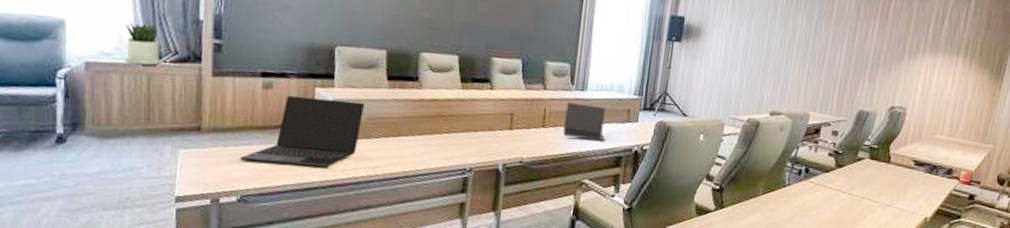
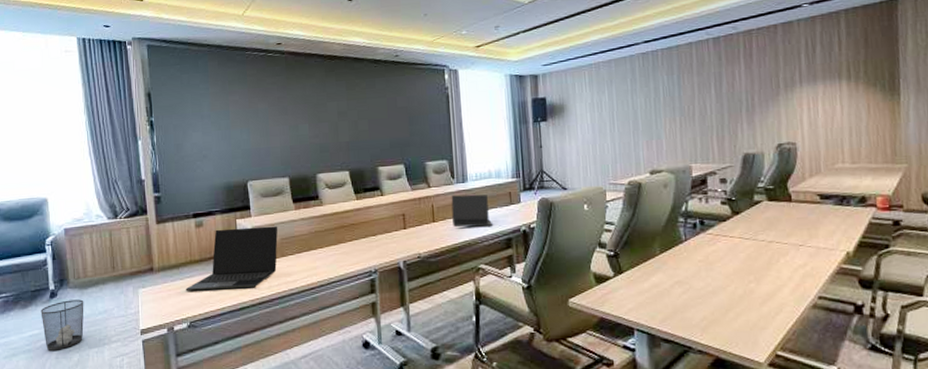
waste bin: none [40,149,103,207] -> present [40,299,84,351]
planter: present [123,22,163,66] -> none [89,189,119,225]

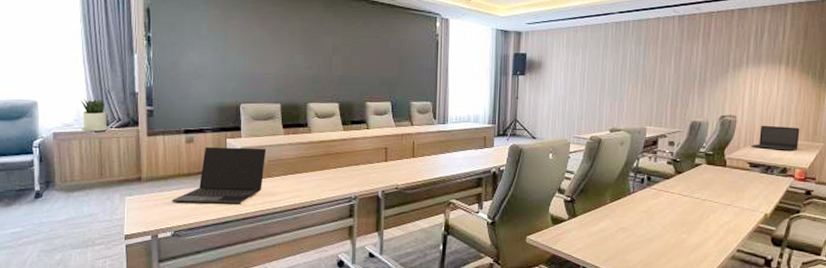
waste bin: present [40,299,84,351] -> none [24,201,69,249]
planter: none [89,189,119,225] -> present [80,98,110,133]
laptop: present [451,194,492,228] -> none [430,135,466,165]
laptop: none [818,148,876,178] -> present [751,125,800,152]

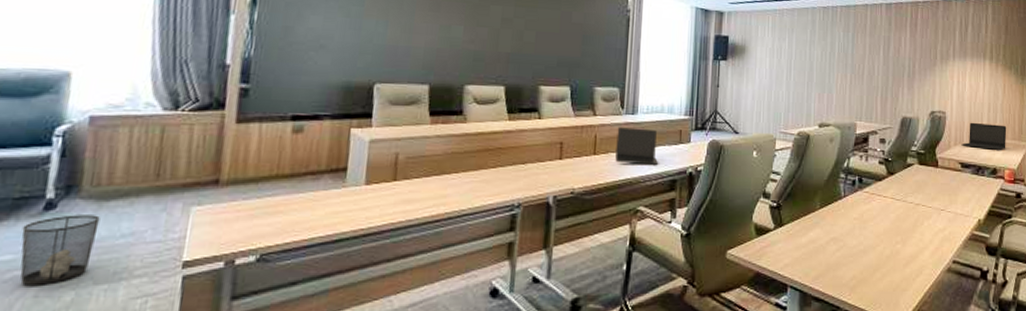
waste bin: none [24,201,69,249] -> present [20,215,100,285]
planter: present [80,98,110,133] -> none [134,71,181,117]
laptop: present [172,146,267,204] -> none [261,138,405,216]
laptop: none [430,135,466,165] -> present [615,127,658,165]

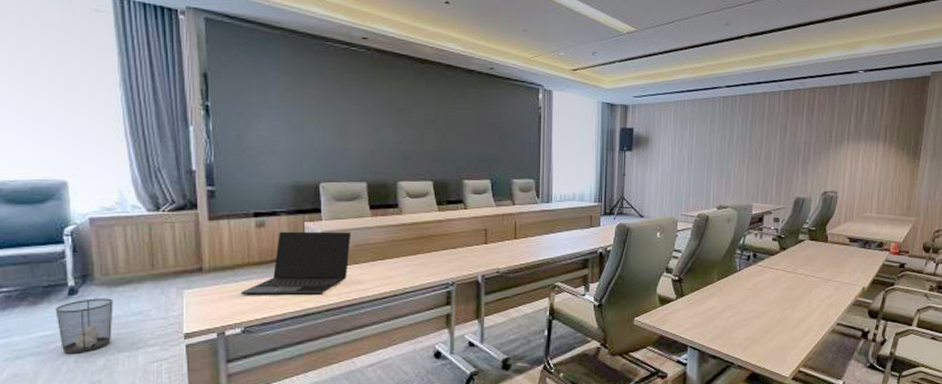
laptop: none [261,138,405,216] -> present [240,231,352,295]
laptop: present [615,127,658,165] -> none [534,214,572,246]
laptop: present [961,122,1007,151] -> none [850,200,896,226]

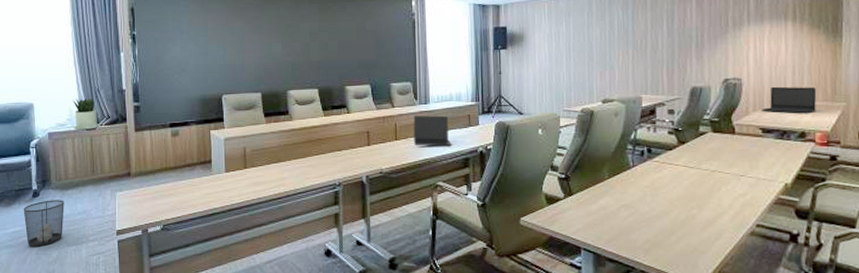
planter: none [124,177,162,217] -> present [73,97,100,131]
laptop: present [240,231,352,295] -> none [160,138,250,196]
laptop: none [534,214,572,246] -> present [413,115,451,146]
laptop: none [850,200,896,226] -> present [761,86,817,114]

